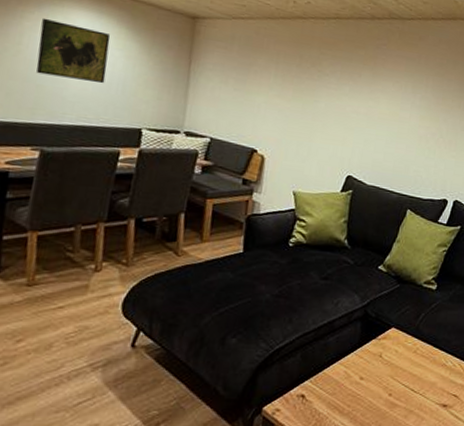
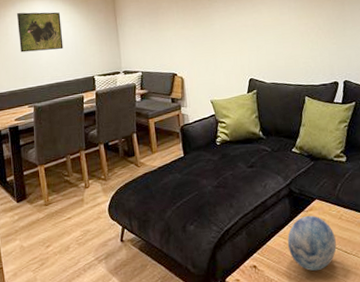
decorative orb: none [348,344,405,408] -> present [288,215,337,272]

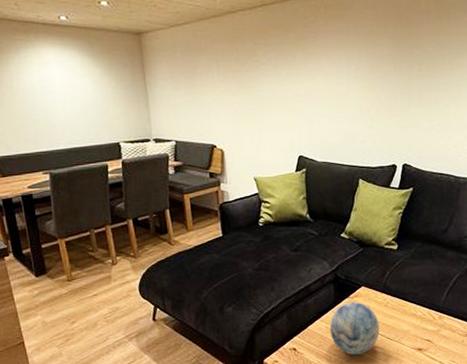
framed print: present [16,12,63,53] -> none [21,60,82,110]

